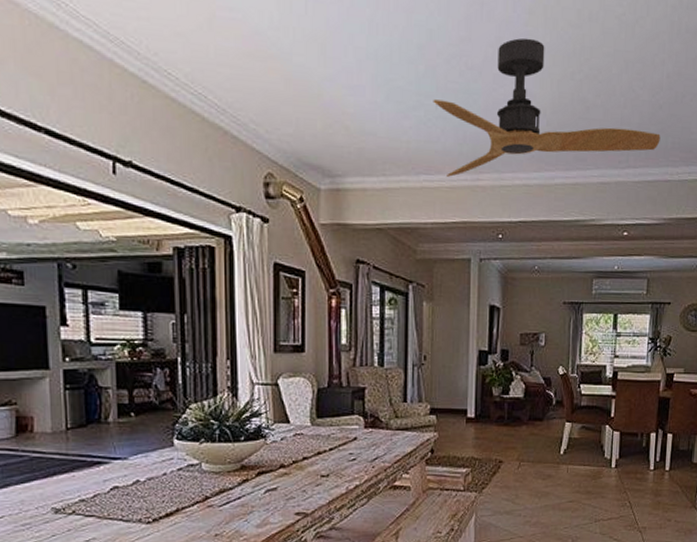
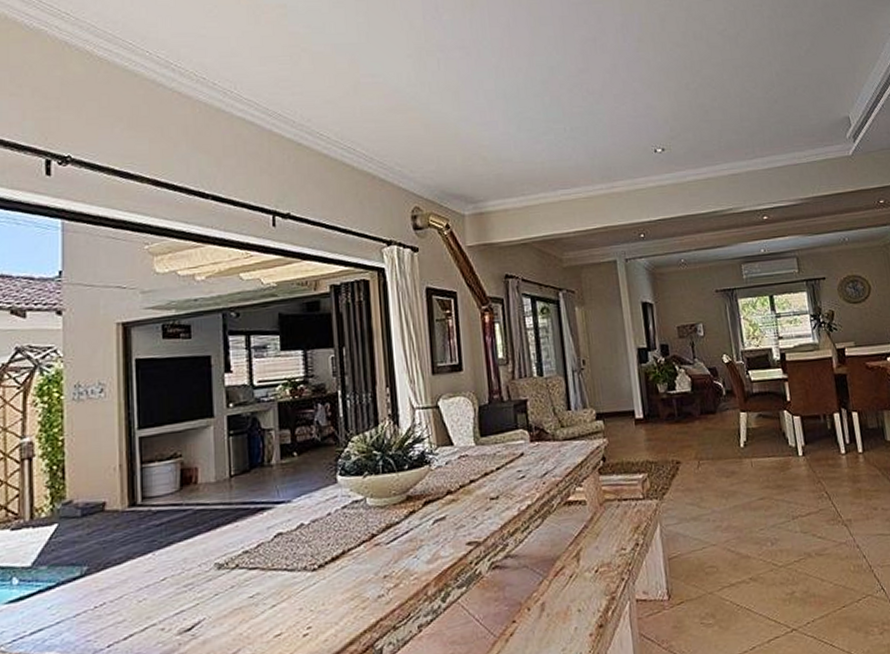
ceiling fan: present [433,38,661,177] -> none [561,61,782,188]

